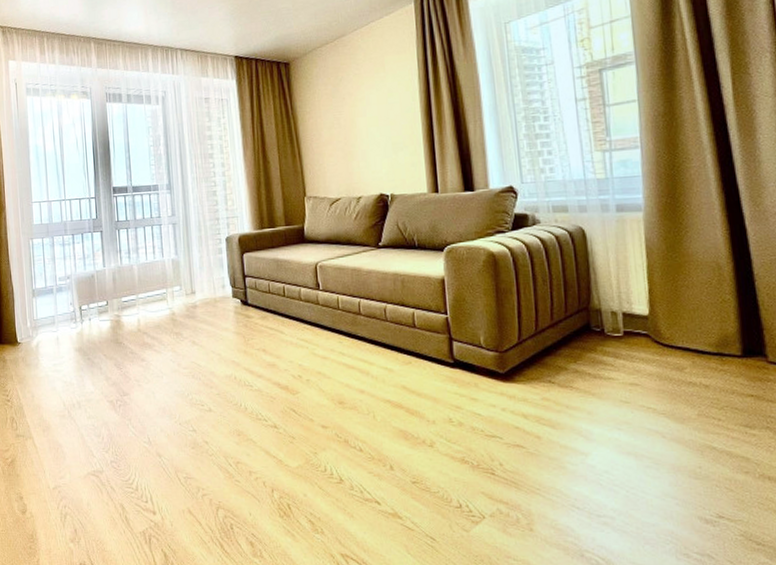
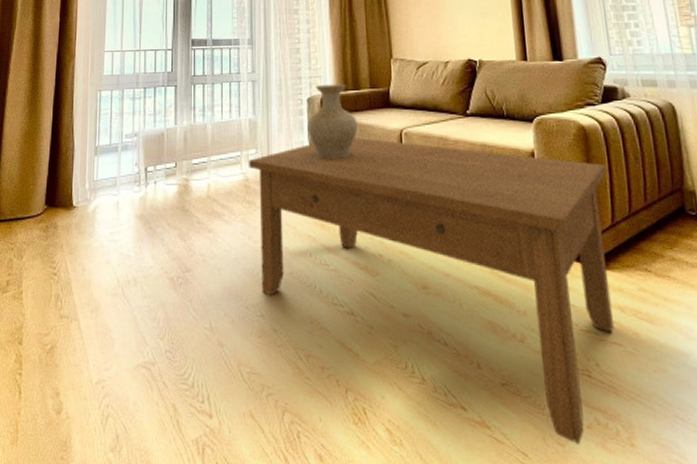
coffee table: none [174,272,517,530] -> present [249,138,614,444]
vase: none [227,223,275,292] -> present [307,84,358,159]

